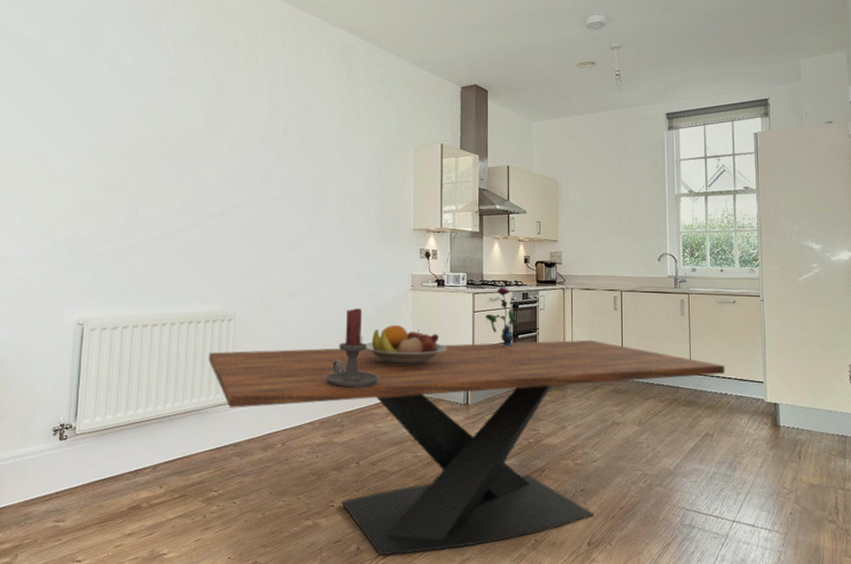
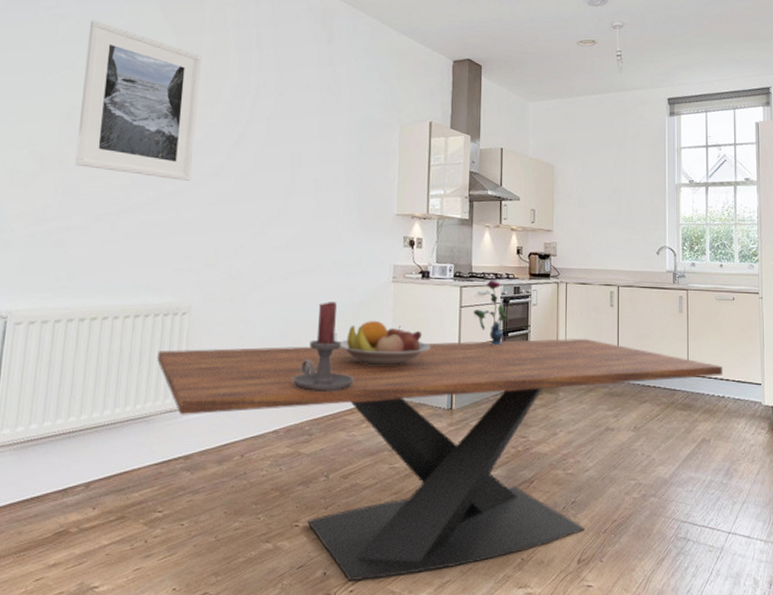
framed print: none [134,66,237,204] -> present [75,20,202,181]

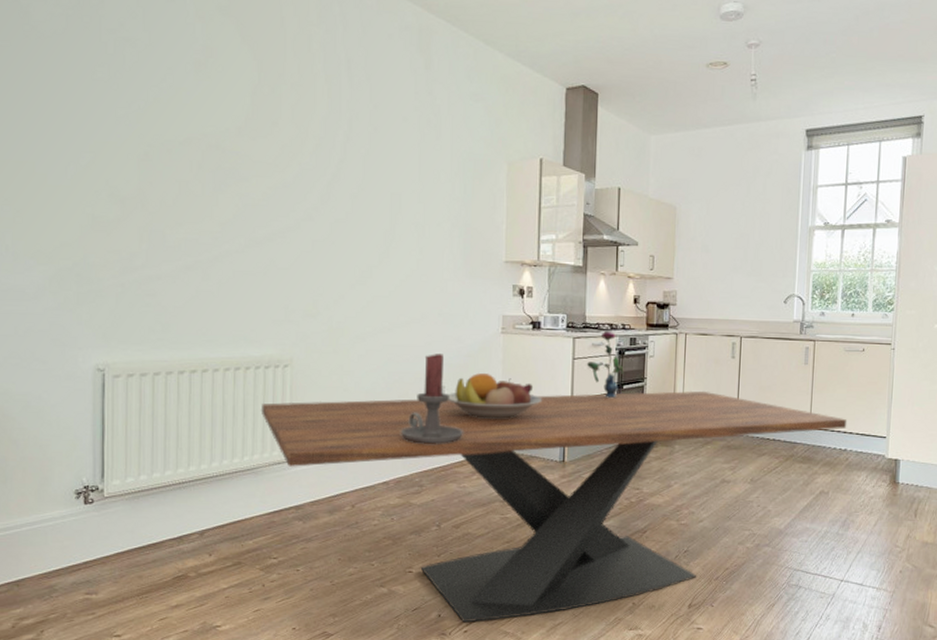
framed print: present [75,20,202,181] -> none [158,44,286,226]

